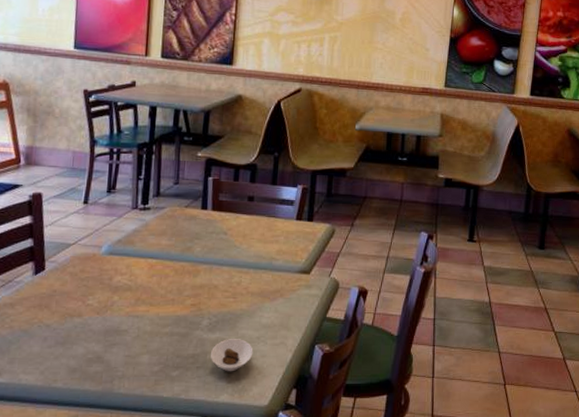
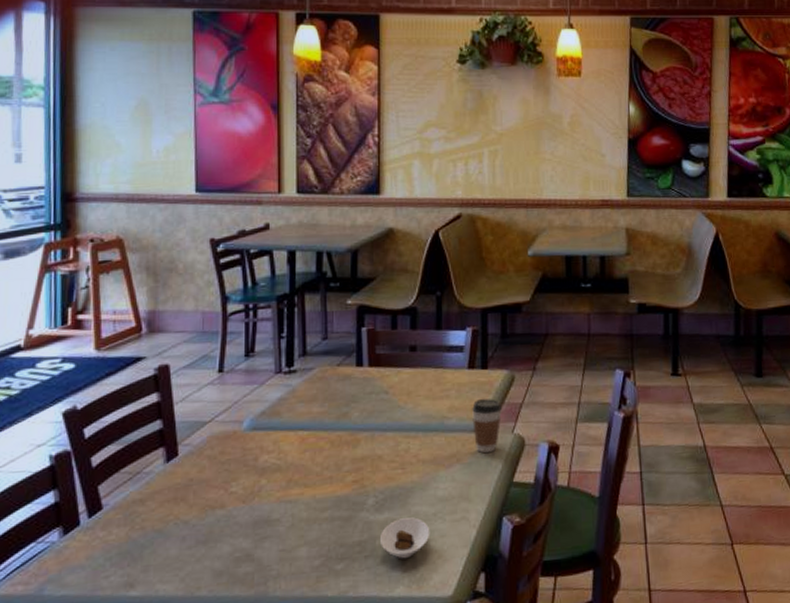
coffee cup: none [296,246,322,292] -> present [472,399,502,454]

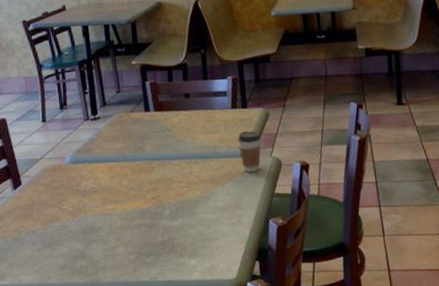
saucer: present [380,517,430,559] -> none [177,222,215,253]

